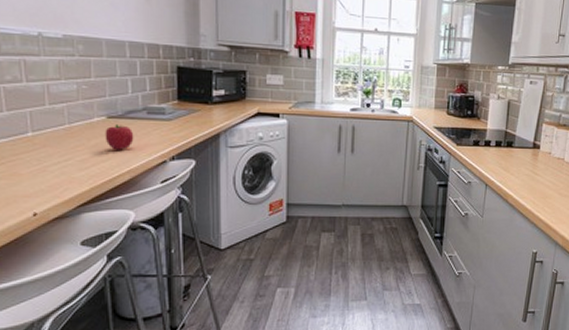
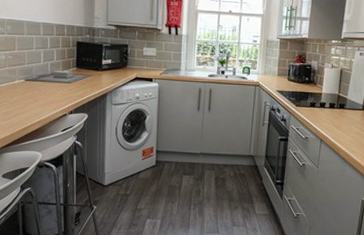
fruit: present [105,123,134,150] -> none [23,85,44,105]

